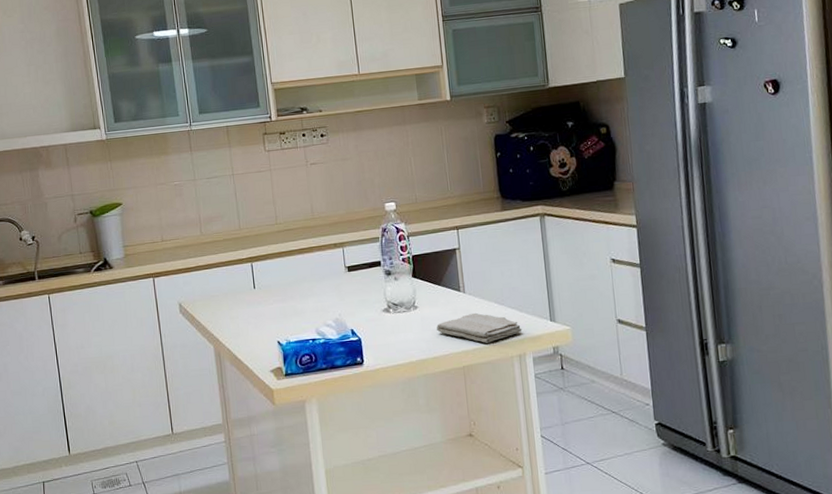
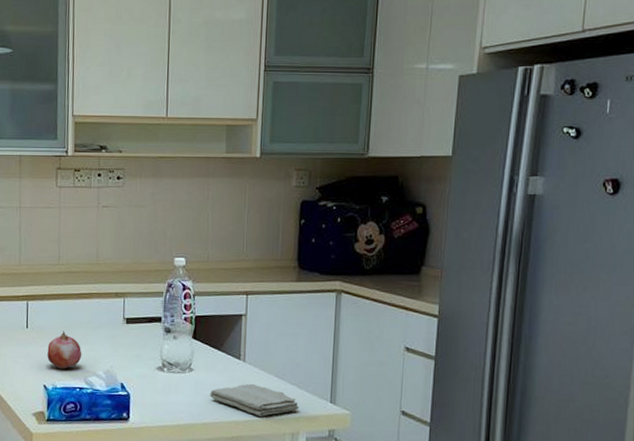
fruit: none [276,286,311,324] -> present [47,330,82,369]

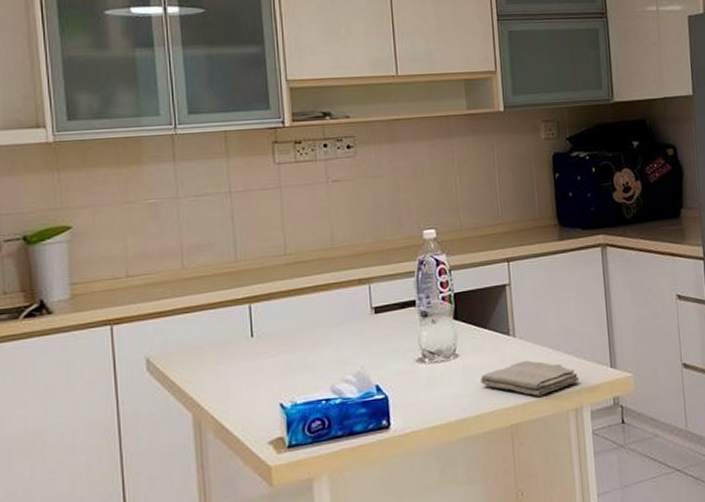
fruit: present [47,330,82,369] -> none [280,333,325,381]

